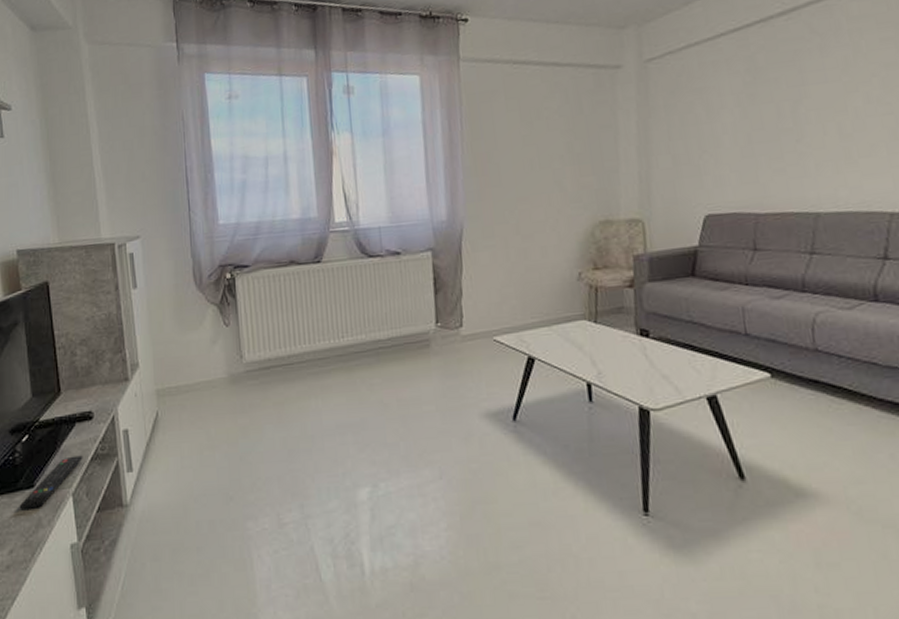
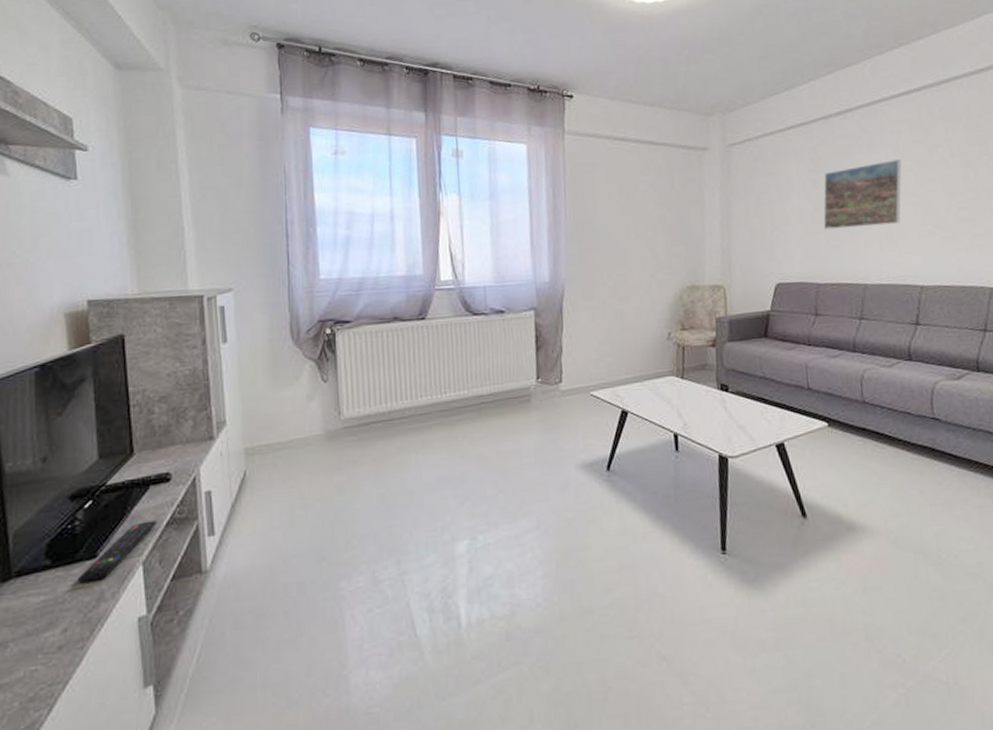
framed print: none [763,63,865,151] -> present [823,159,902,230]

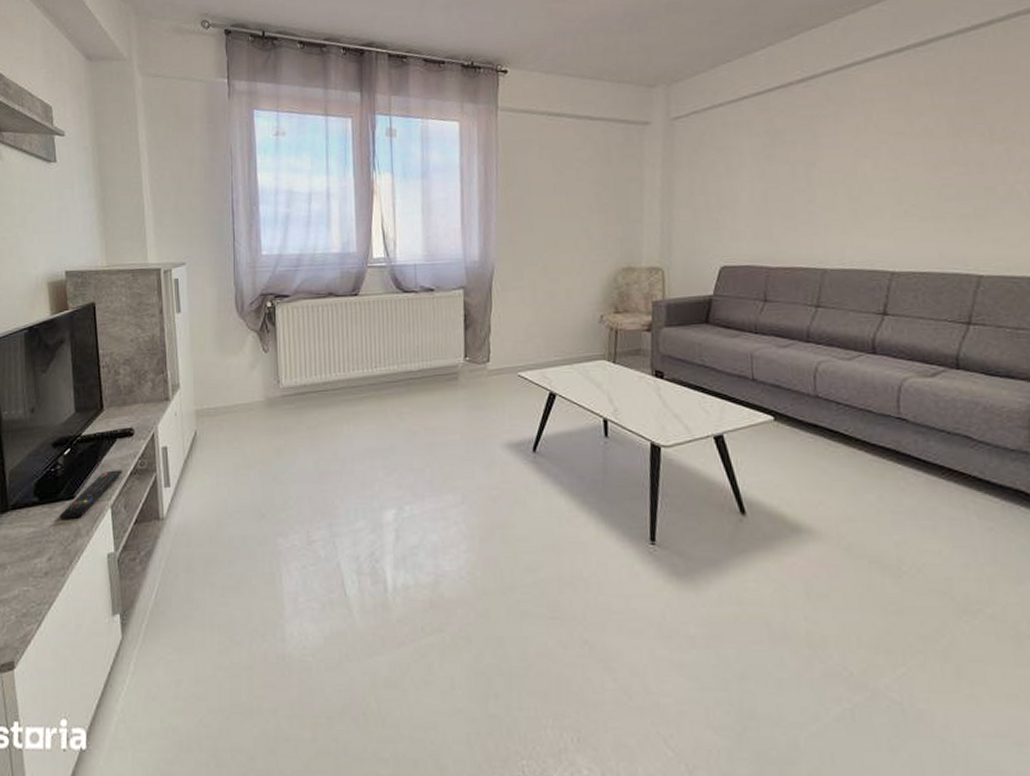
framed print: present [823,159,902,230] -> none [777,131,875,209]

